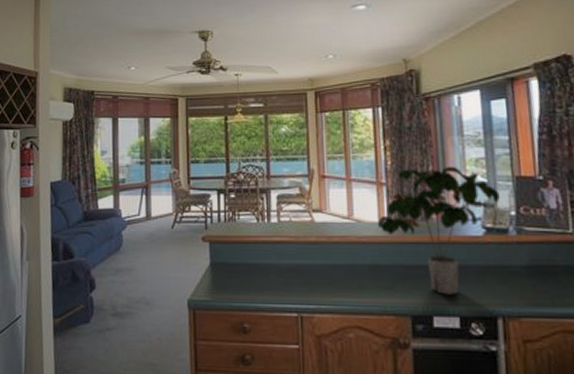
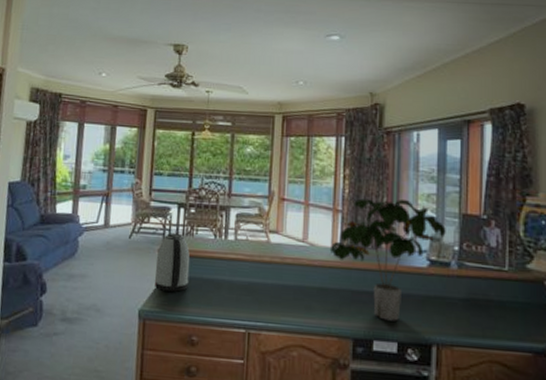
kettle: none [200,219,235,279] -> present [154,233,191,292]

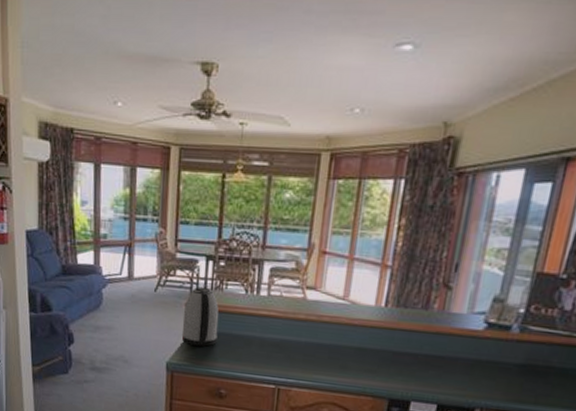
potted plant: present [329,198,446,321] -> none [373,253,514,384]

